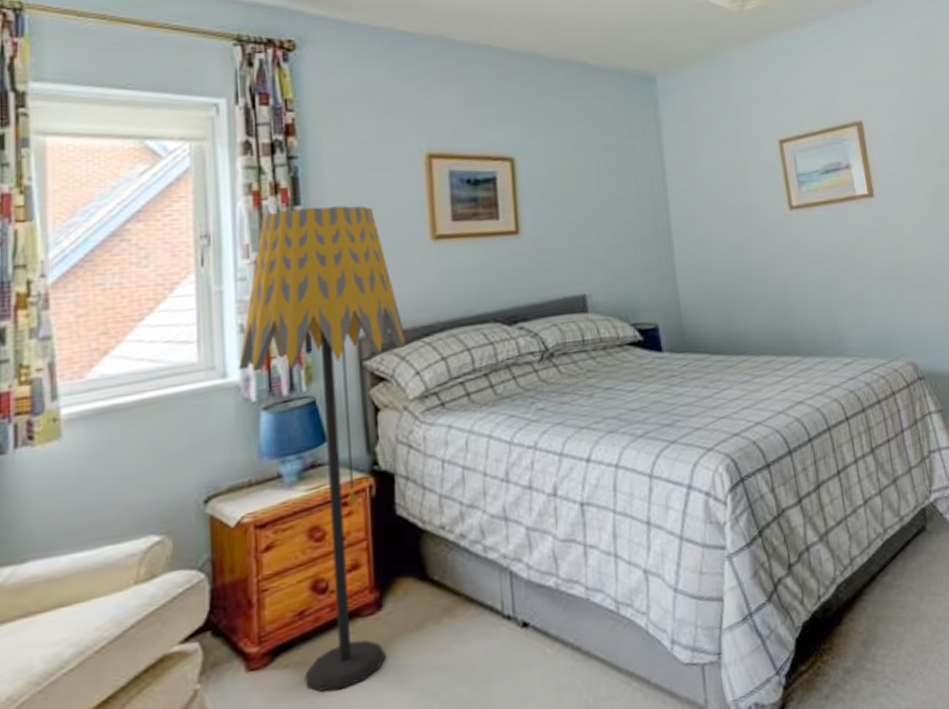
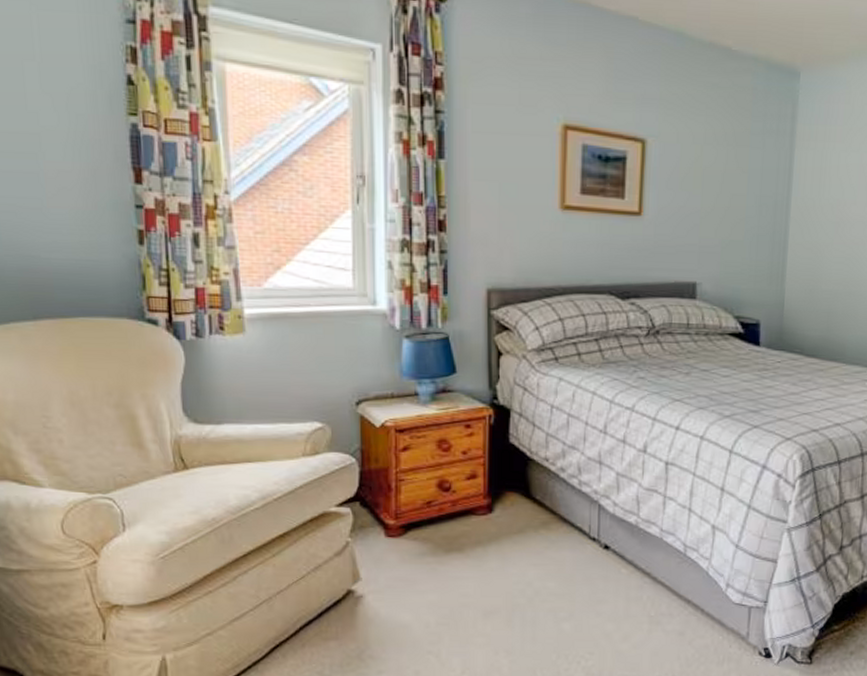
floor lamp: present [239,206,407,692] -> none [386,162,530,564]

